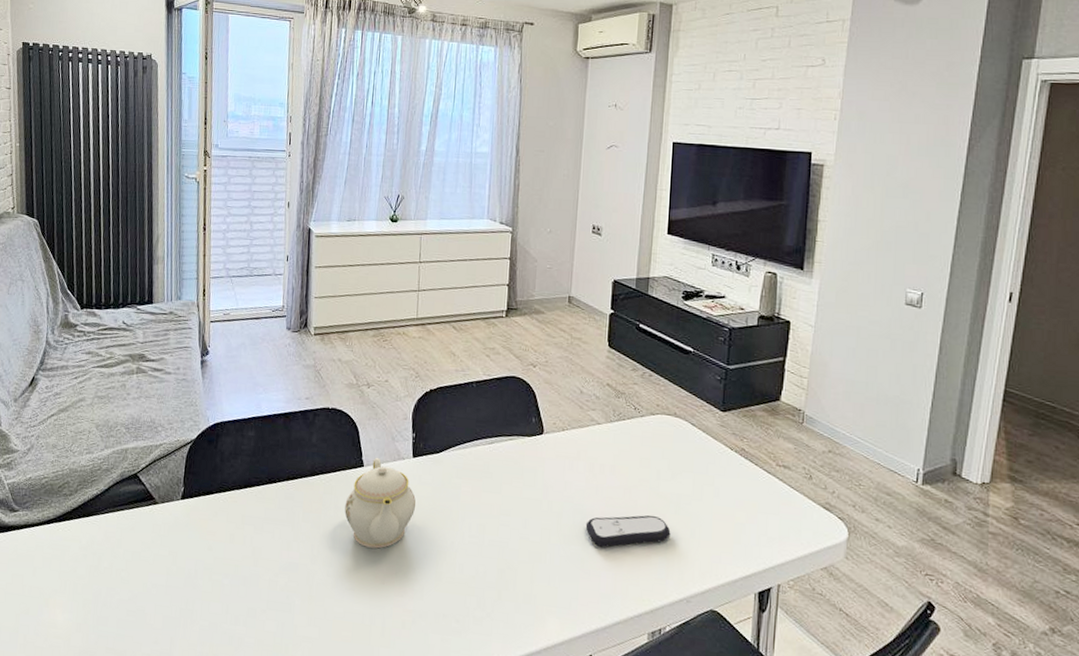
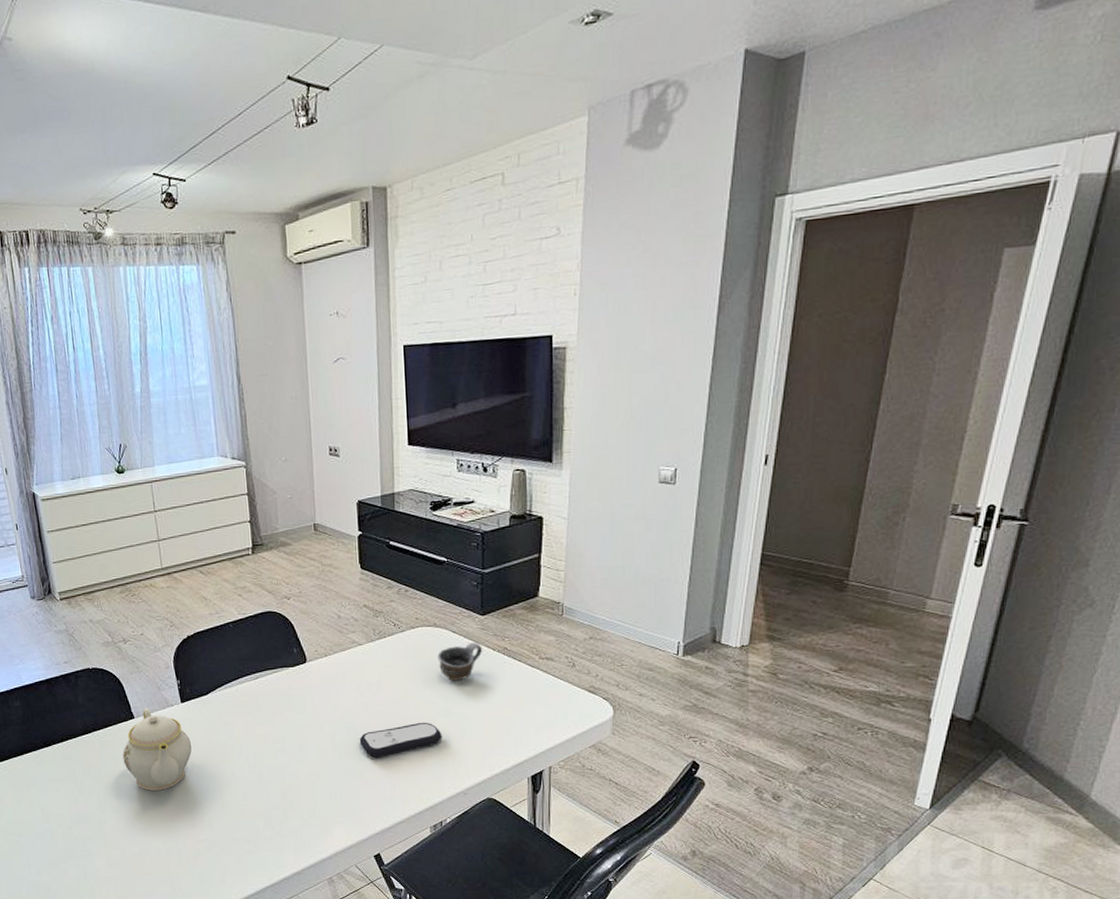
cup: none [674,437,721,477] -> present [437,642,483,682]

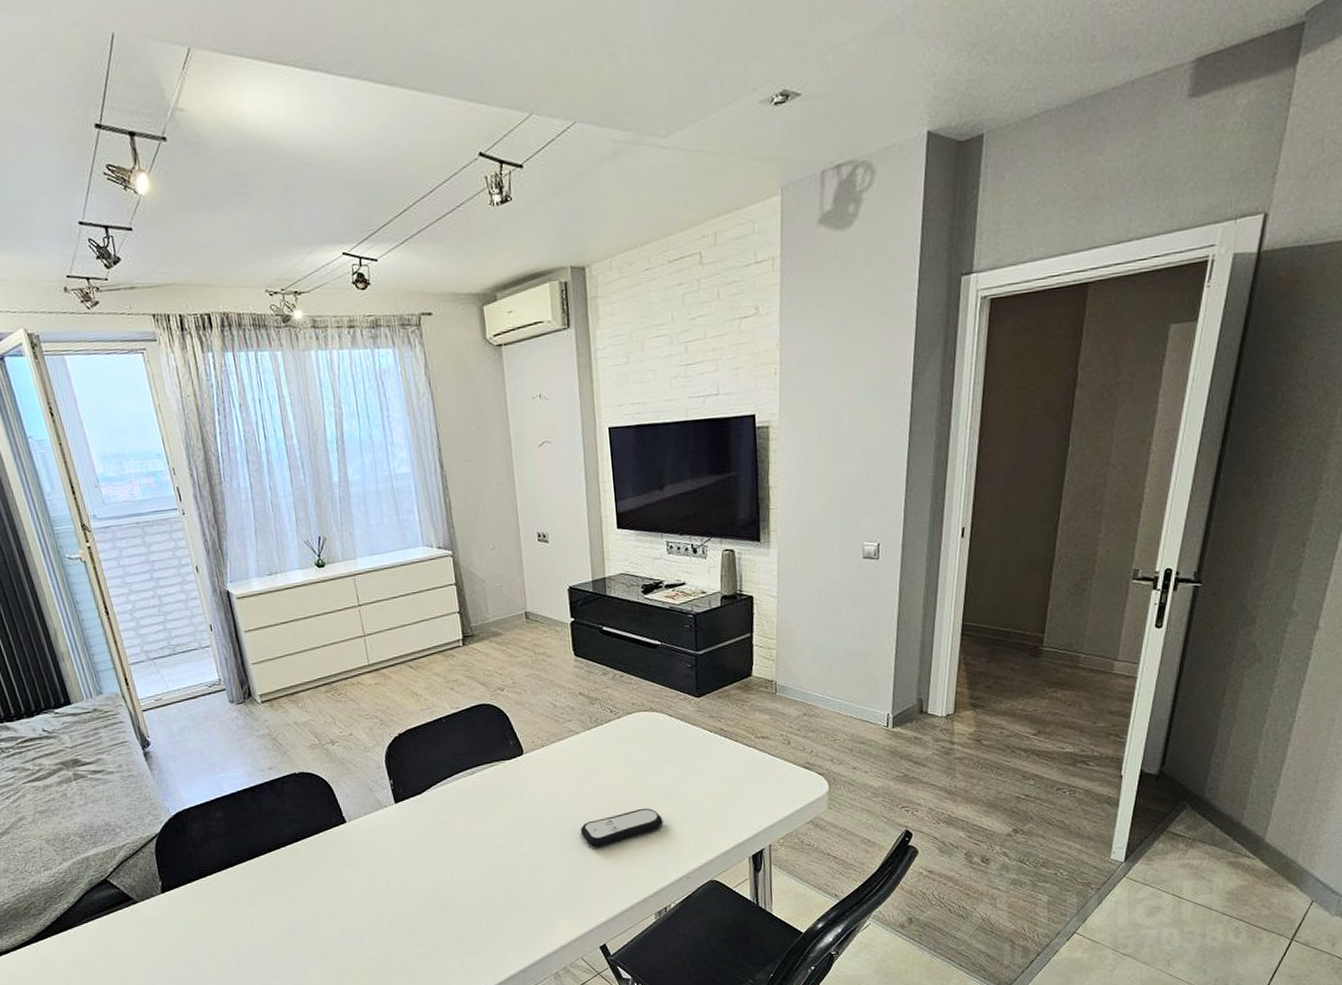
teapot: present [122,707,192,791] -> none [335,810,409,897]
cup: present [437,642,483,682] -> none [655,724,700,766]

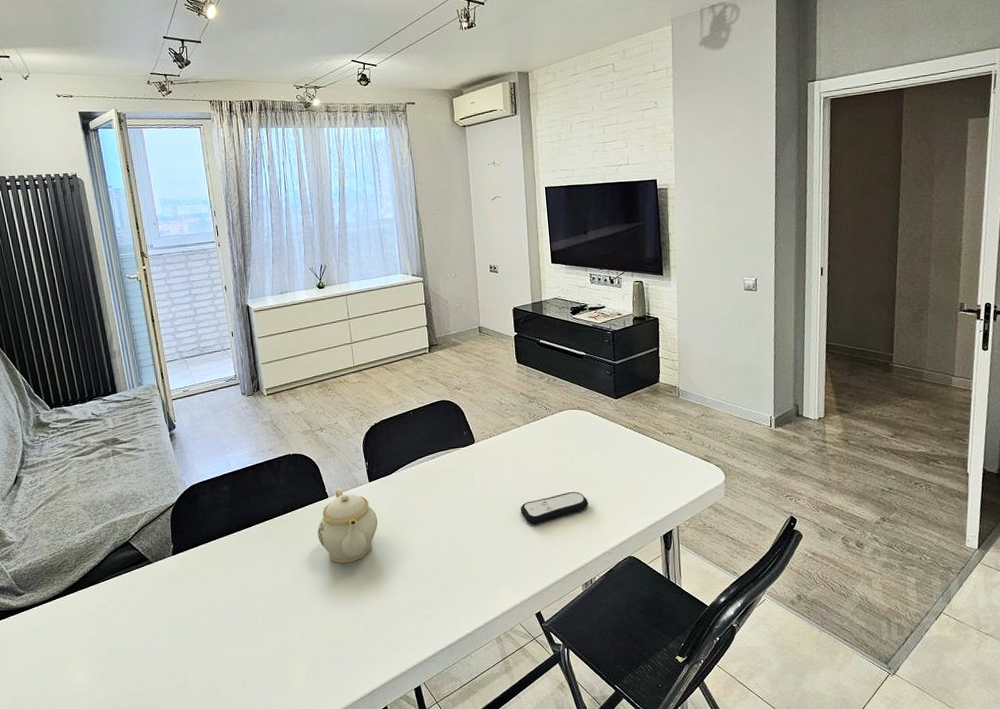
teapot: none [335,810,409,897] -> present [317,487,378,563]

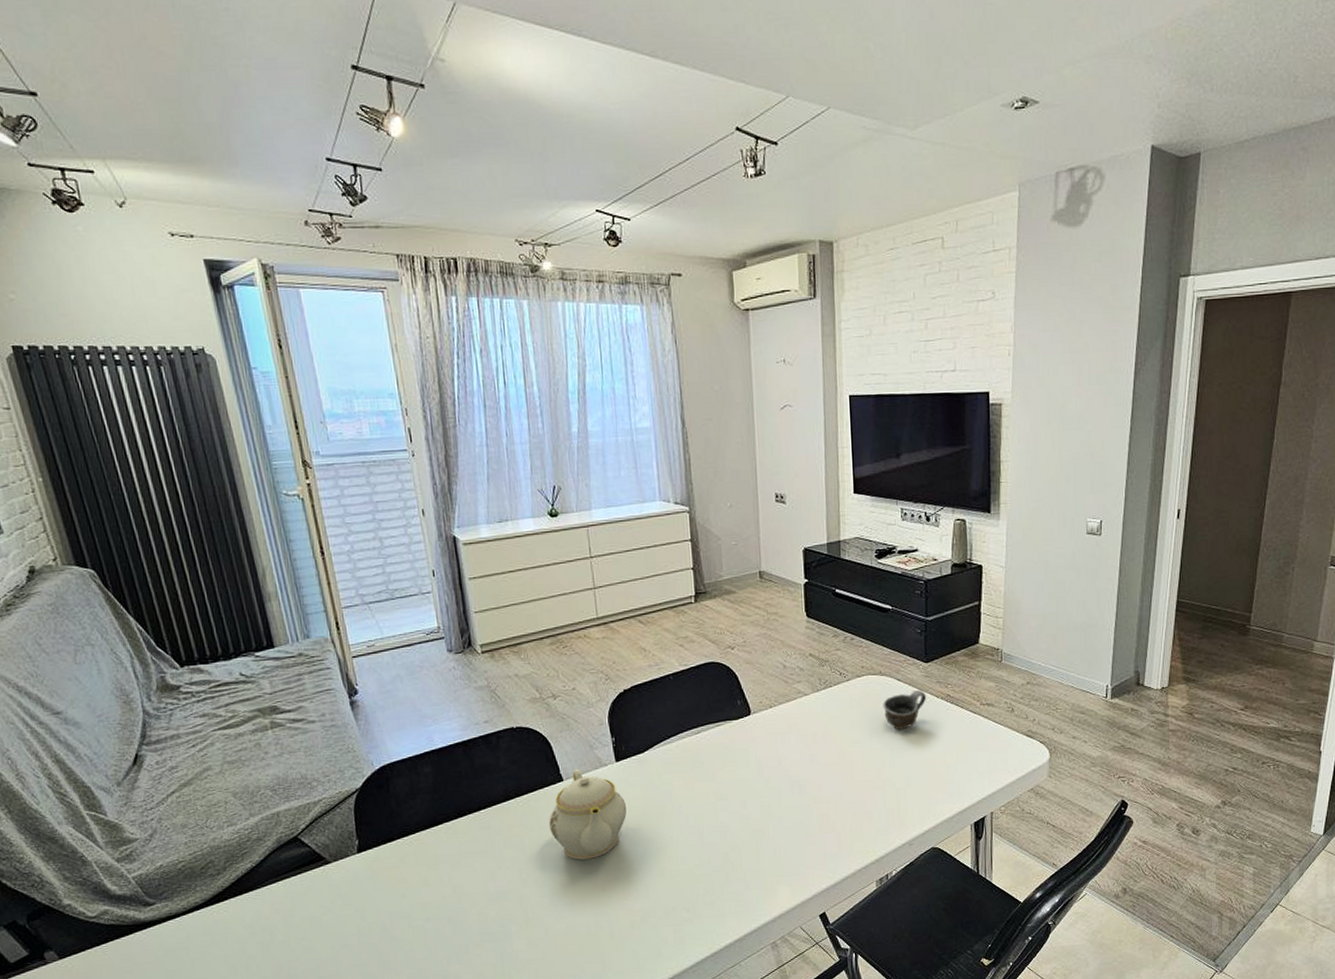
remote control: present [520,491,589,525] -> none [804,772,888,813]
cup: none [581,421,618,456] -> present [883,689,927,731]

